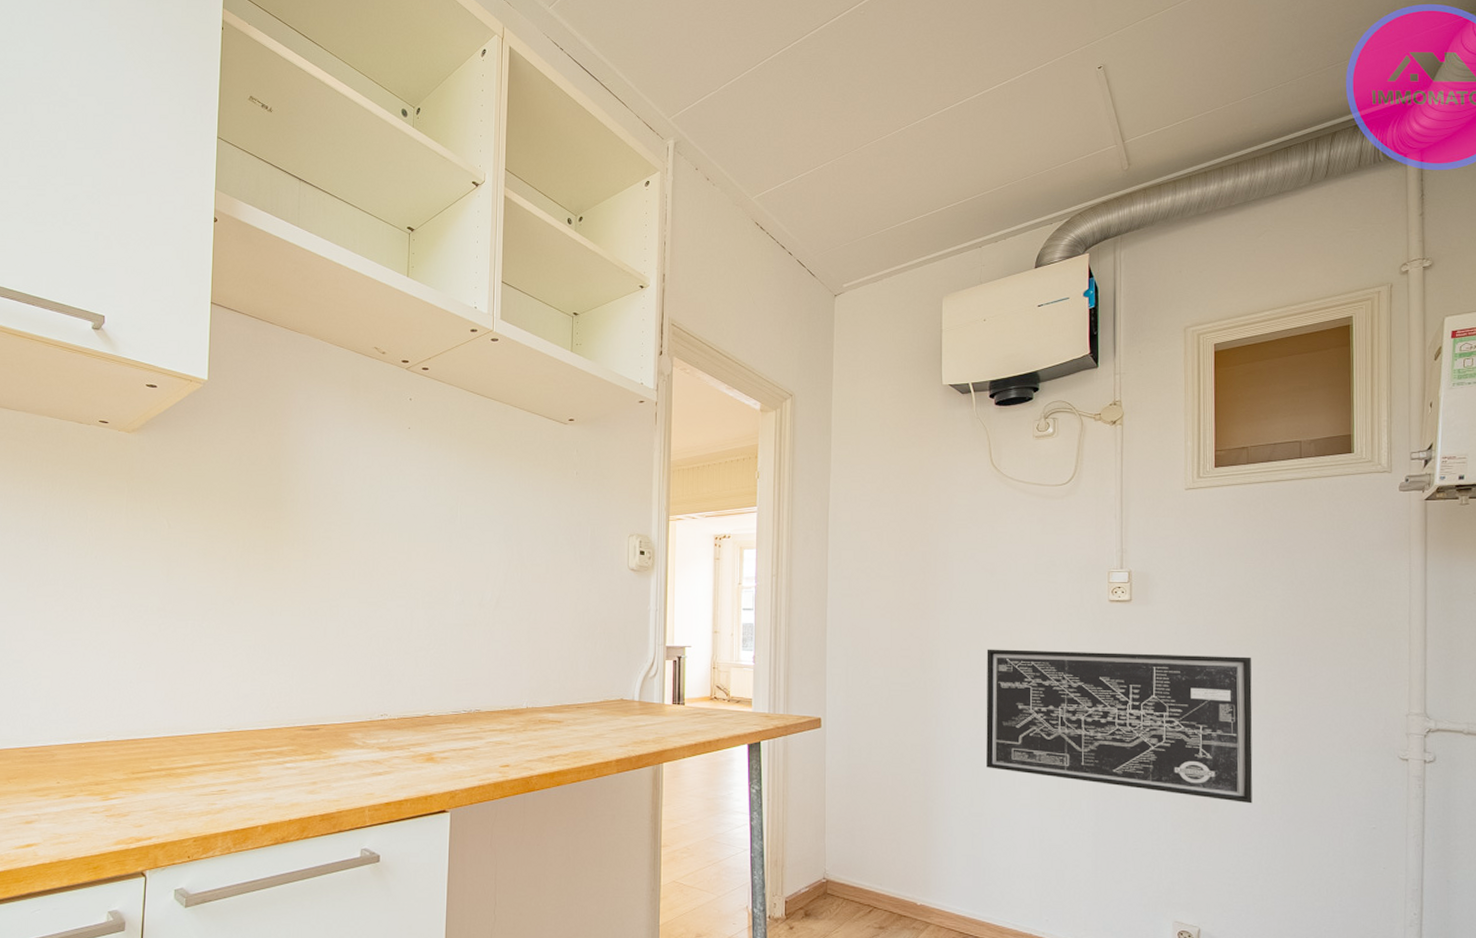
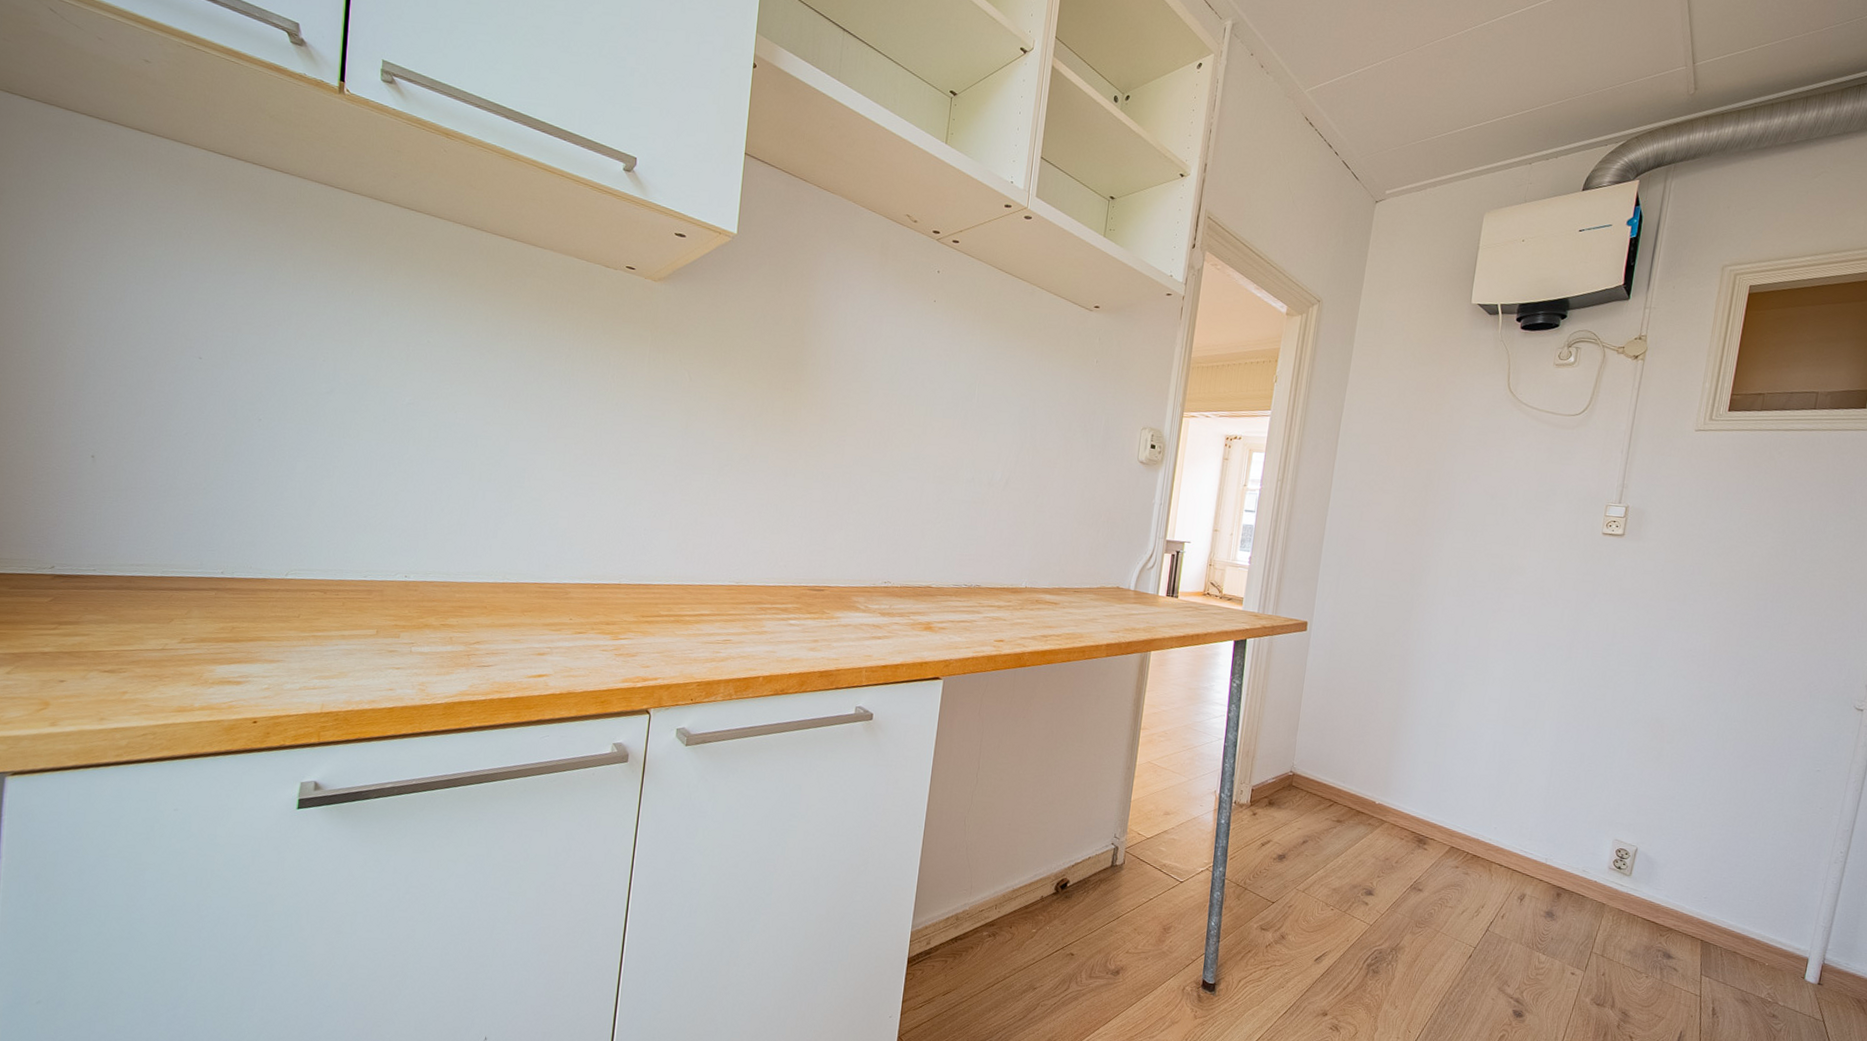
wall art: present [986,649,1253,804] -> none [1460,570,1731,738]

